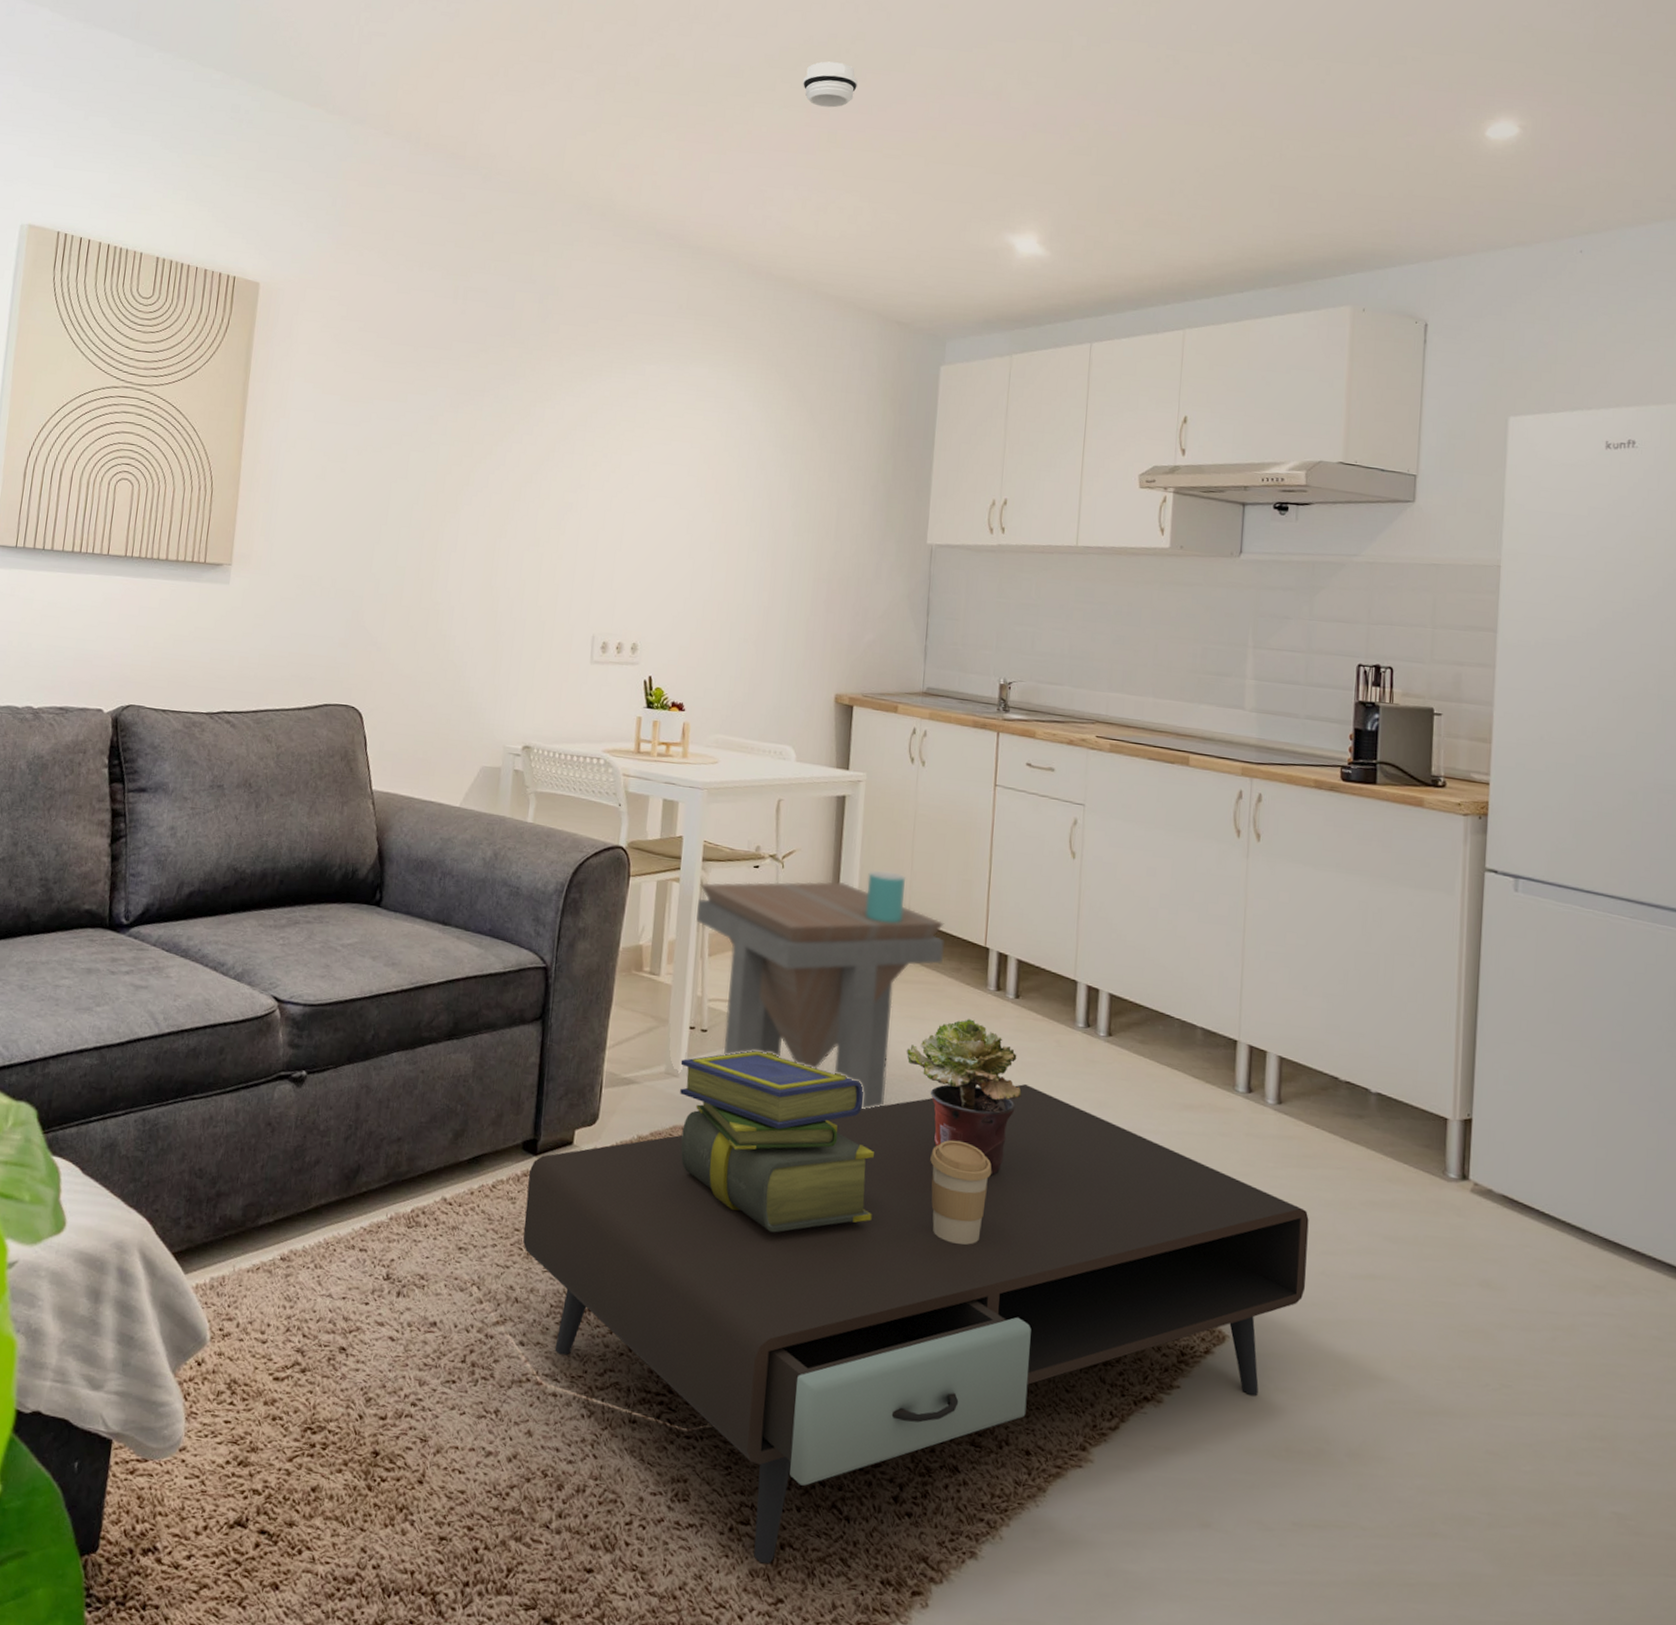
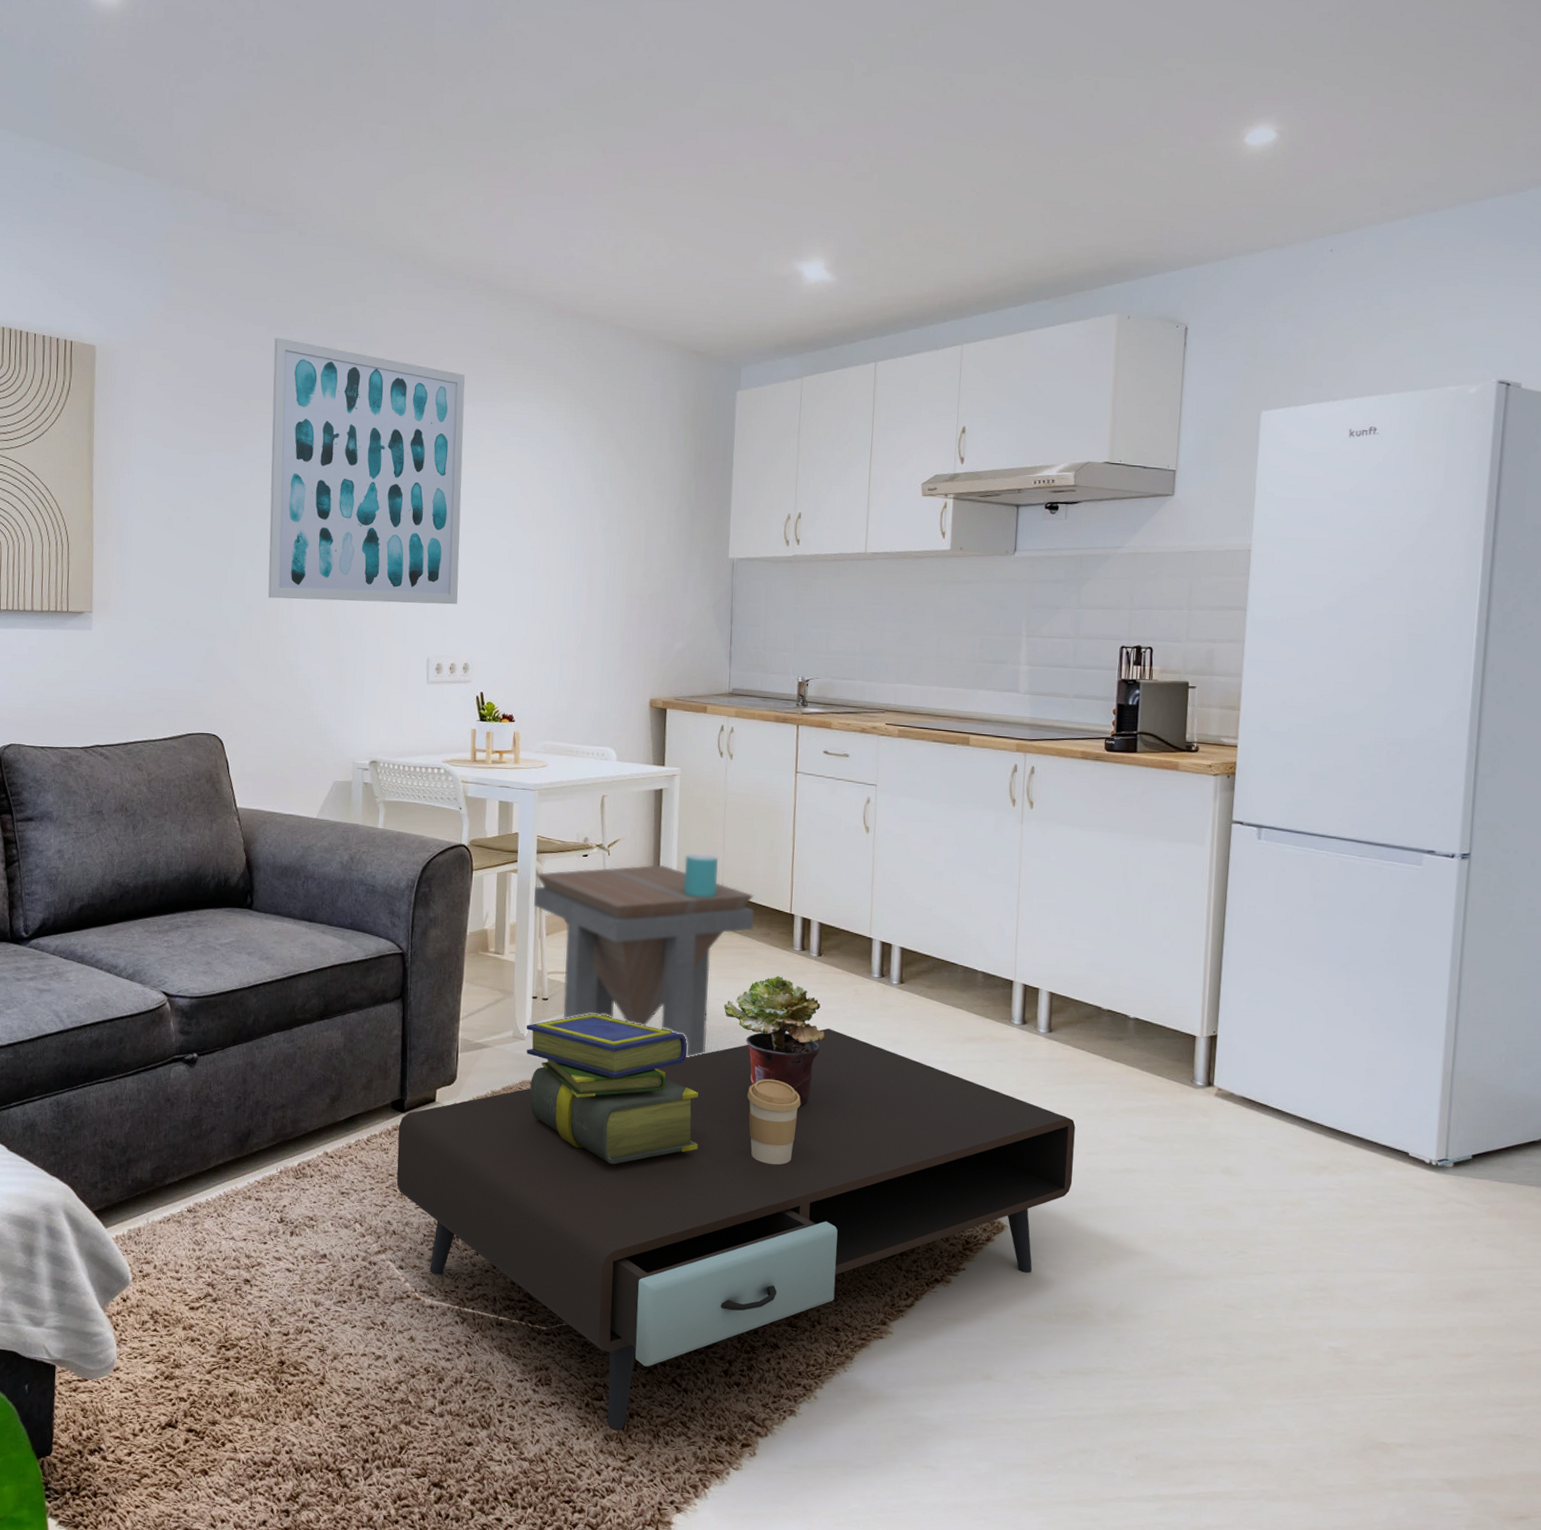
wall art: none [423,284,650,579] -> present [268,337,465,605]
smoke detector: present [802,61,858,108] -> none [597,101,650,147]

